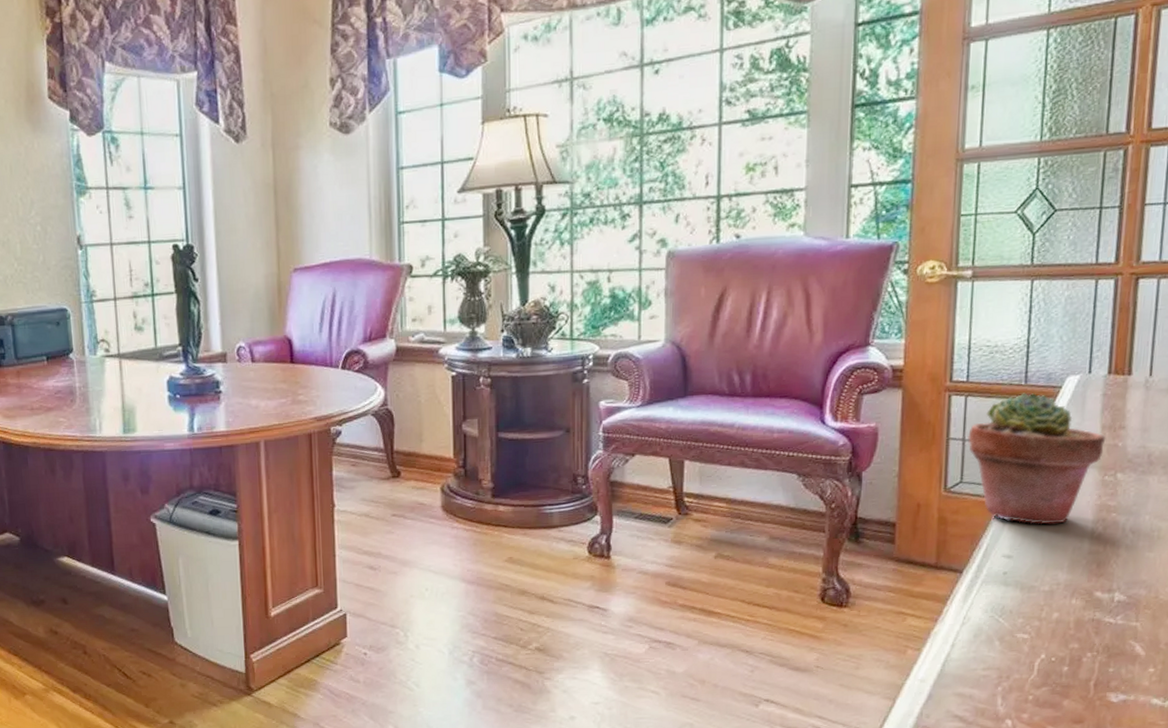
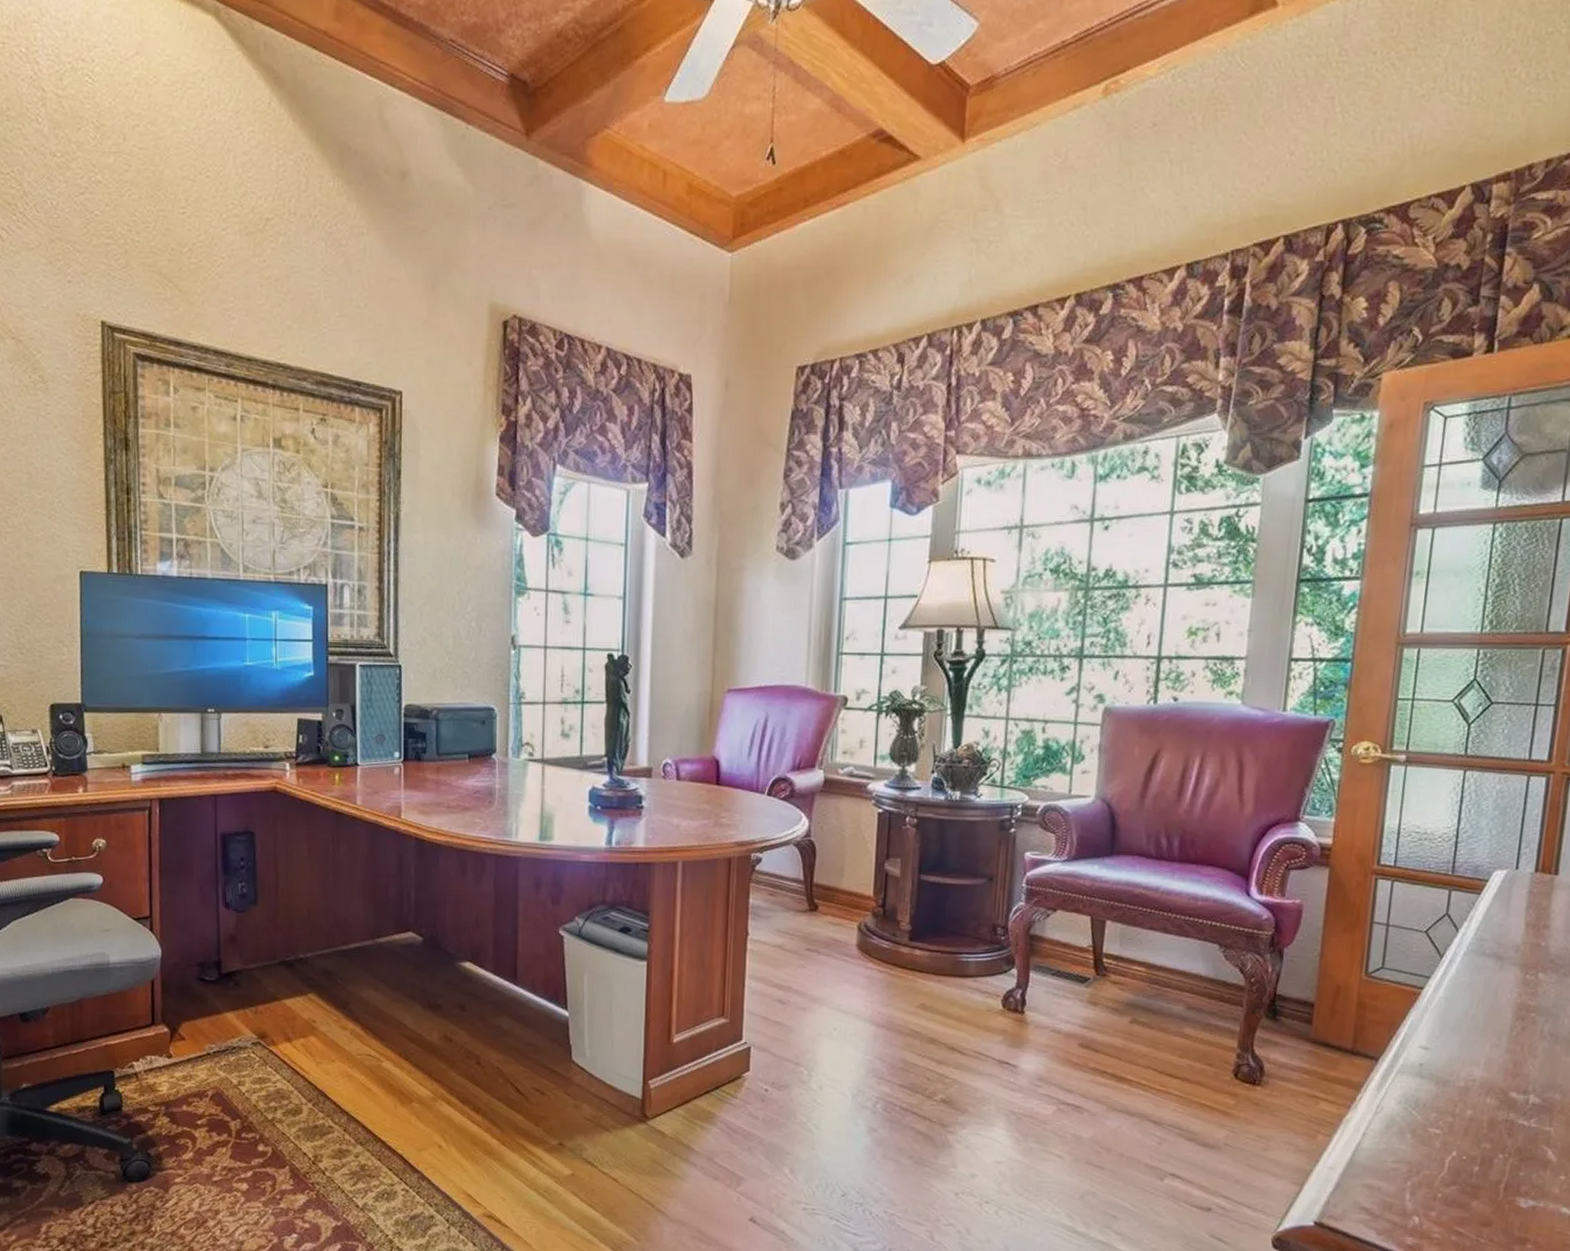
potted succulent: present [968,393,1106,525] -> none [1391,883,1530,1019]

